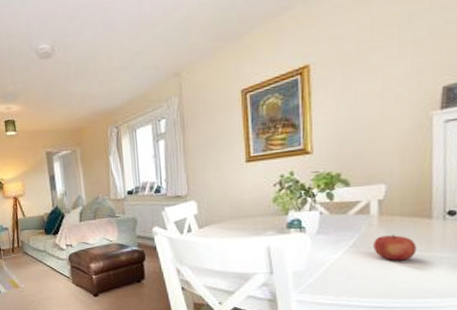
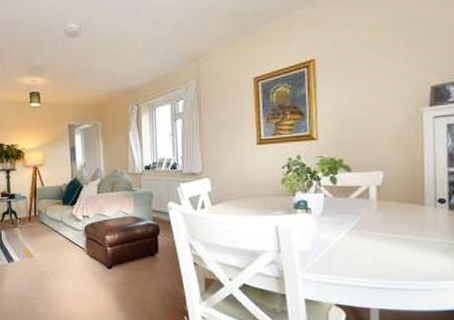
fruit: present [373,234,417,261] -> none [373,218,412,244]

